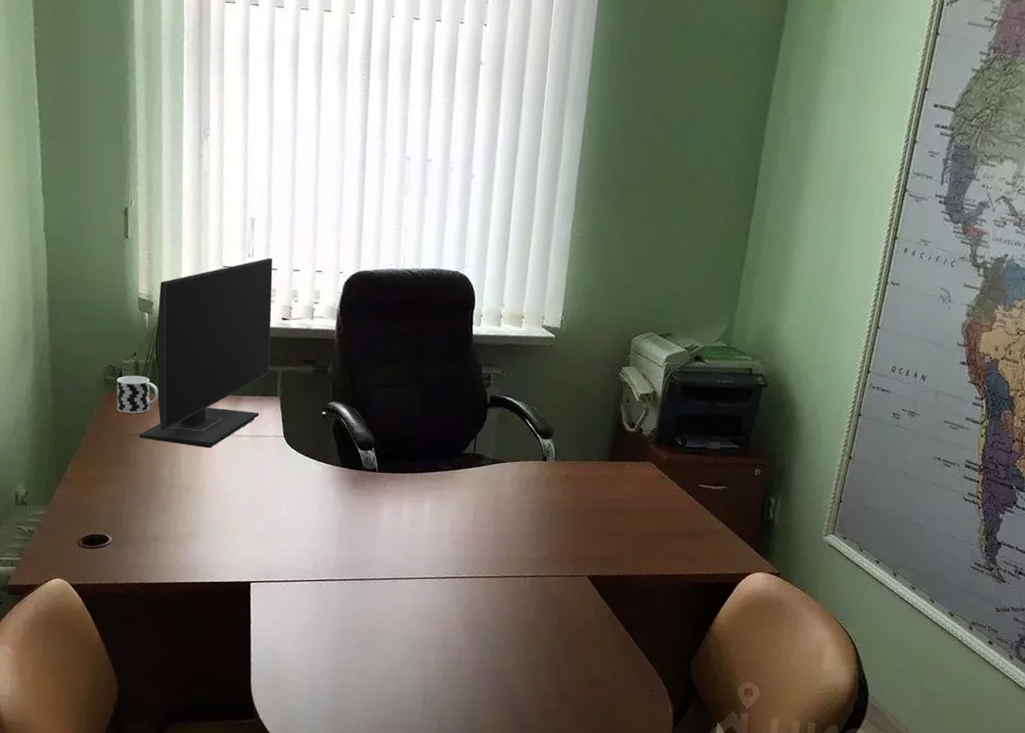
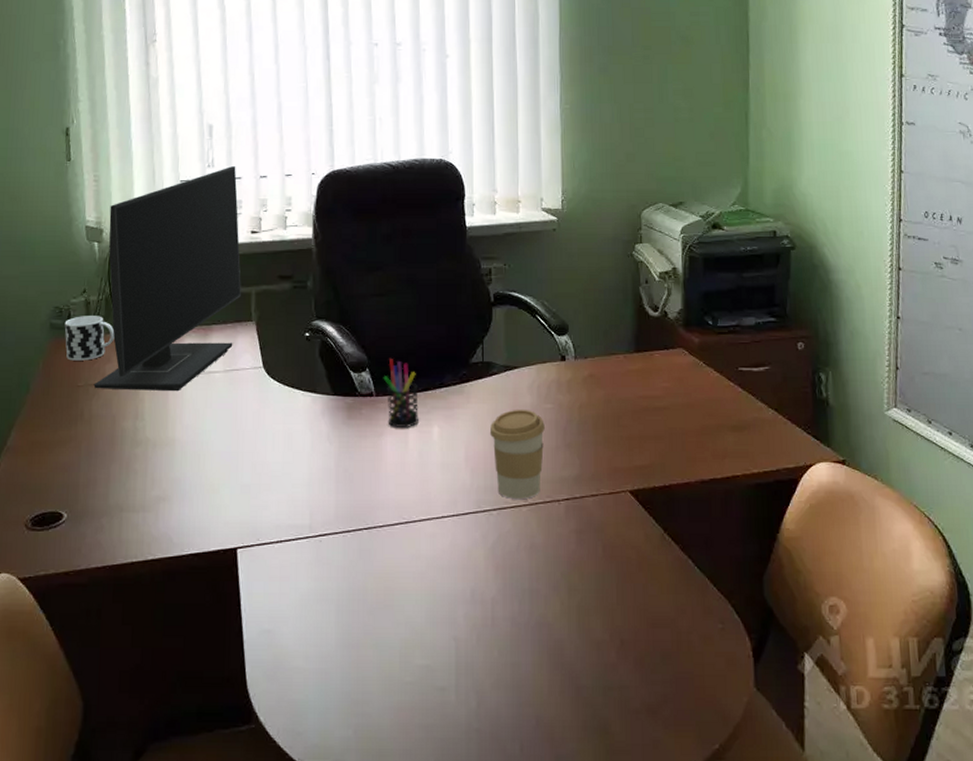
pen holder: none [386,442,416,502] -> present [383,359,419,429]
coffee cup: none [473,497,522,572] -> present [489,409,545,499]

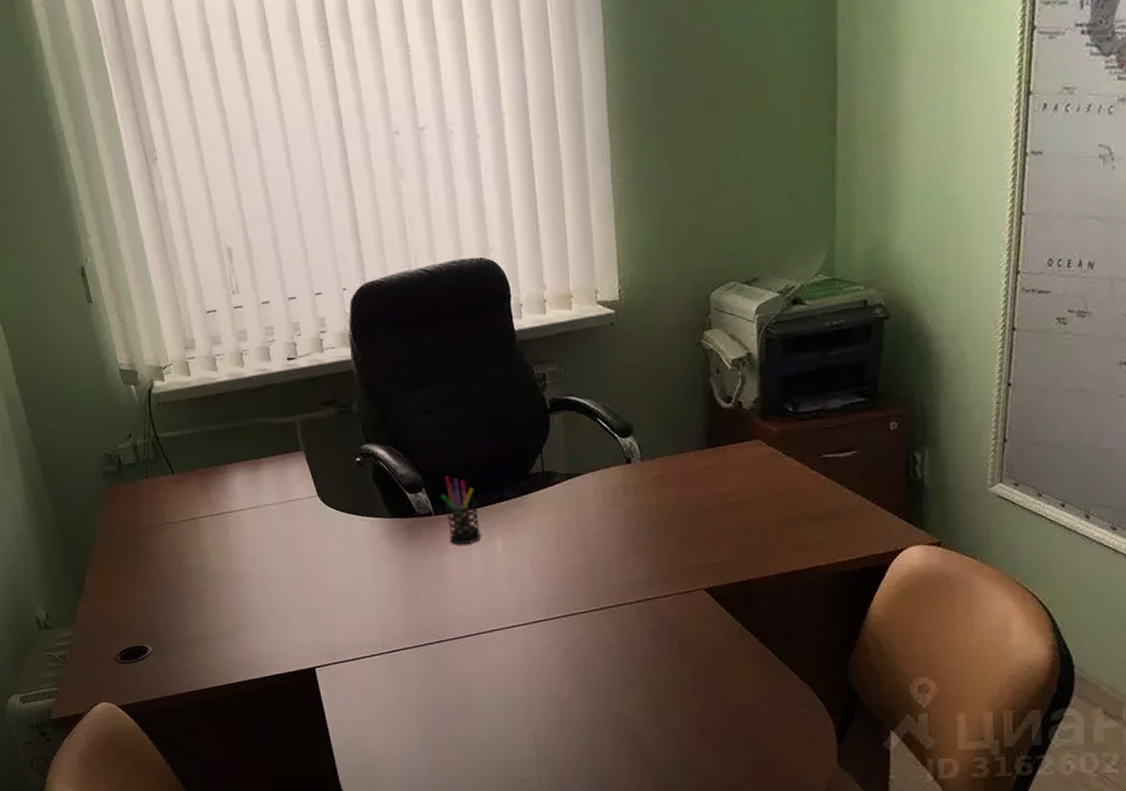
cup: present [64,316,115,361] -> none [116,459,168,505]
monitor: present [93,166,241,392] -> none [140,290,286,530]
coffee cup: present [489,409,545,499] -> none [554,516,613,605]

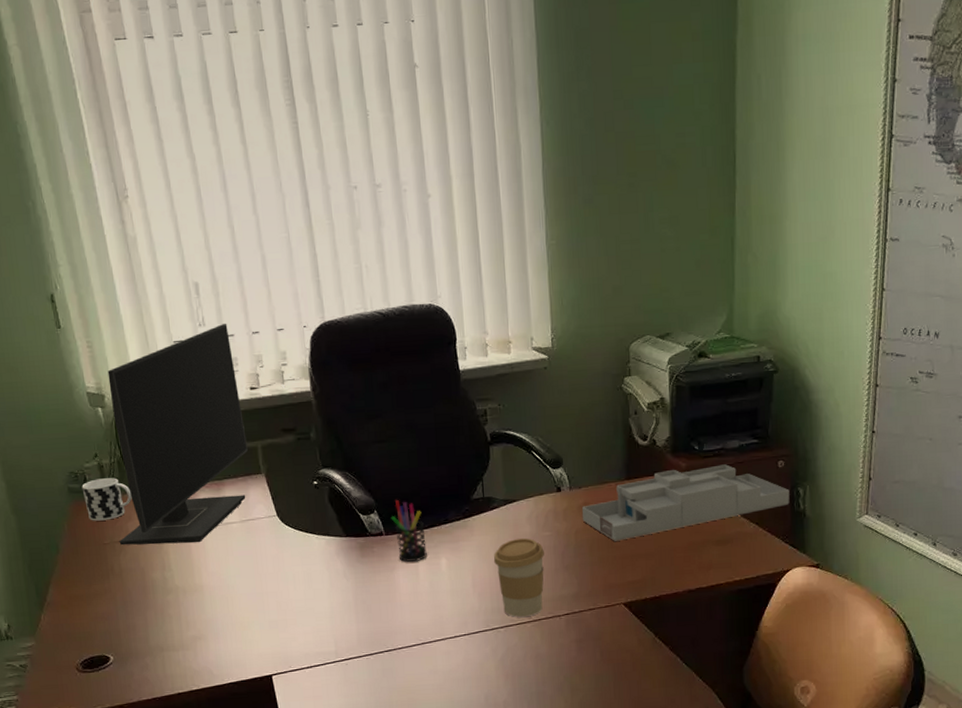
cup: none [116,459,168,505] -> present [82,478,132,521]
monitor: none [140,290,286,530] -> present [107,324,248,546]
coffee cup: none [554,516,613,605] -> present [493,537,544,617]
desk organizer: none [655,427,904,518] -> present [581,464,790,541]

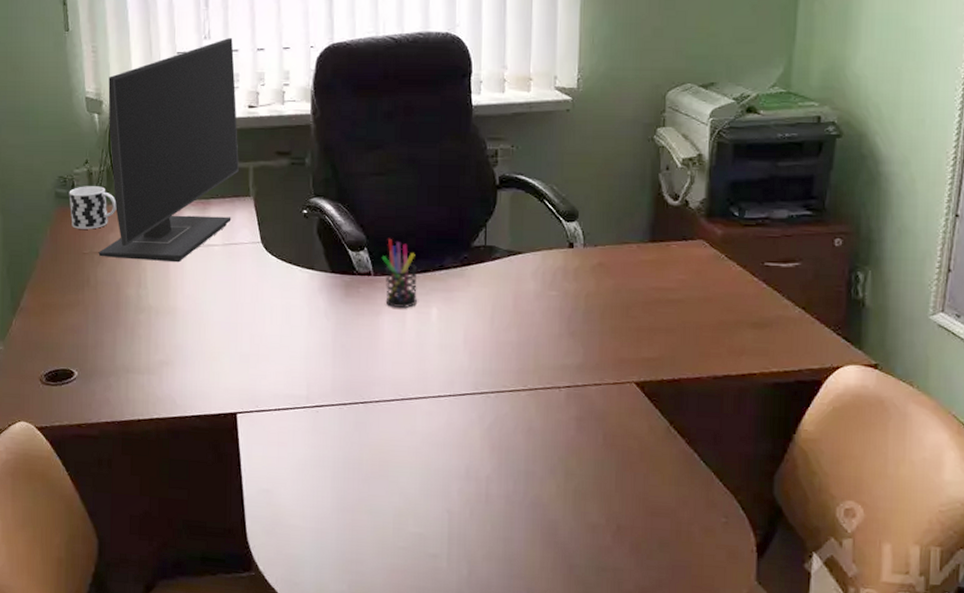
coffee cup: present [493,537,544,617] -> none [489,294,548,384]
desk organizer: present [581,464,790,541] -> none [595,236,846,311]

